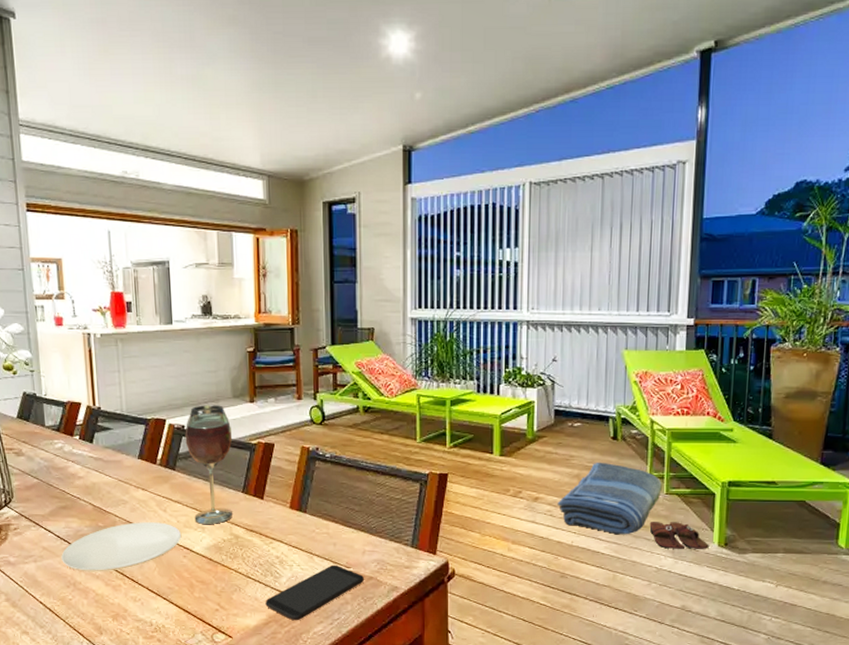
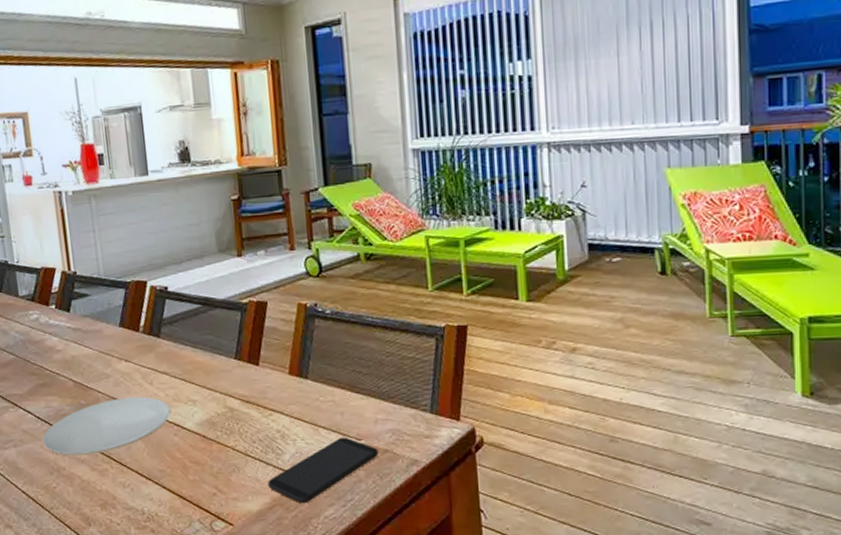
wineglass: present [185,405,233,524] -> none [168,261,226,397]
towel: present [557,462,662,535] -> none [599,302,726,388]
flip-flop: present [649,522,709,549] -> none [714,369,791,402]

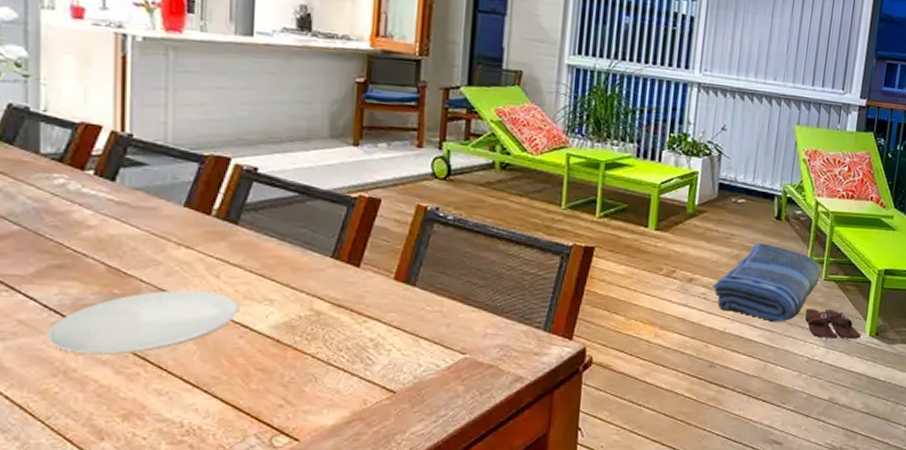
mobile phone: present [268,437,378,504] -> none [349,350,482,419]
towel: none [599,302,726,388] -> present [713,242,821,322]
flip-flop: none [714,369,791,402] -> present [805,309,861,339]

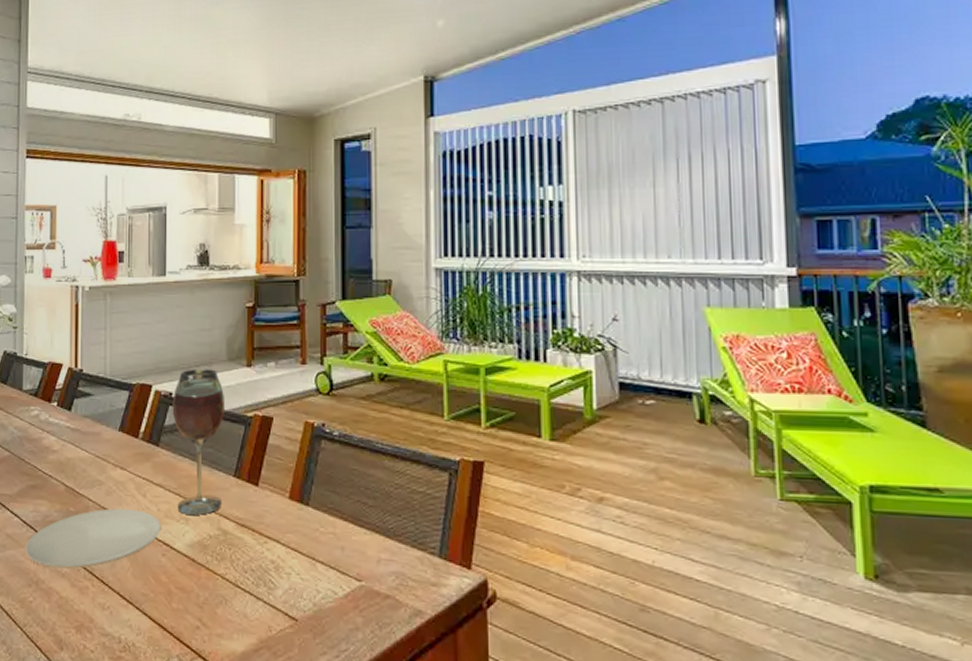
wineglass: none [257,143,325,296] -> present [172,369,226,515]
towel: present [713,242,821,322] -> none [630,452,774,556]
flip-flop: present [805,309,861,339] -> none [760,538,851,582]

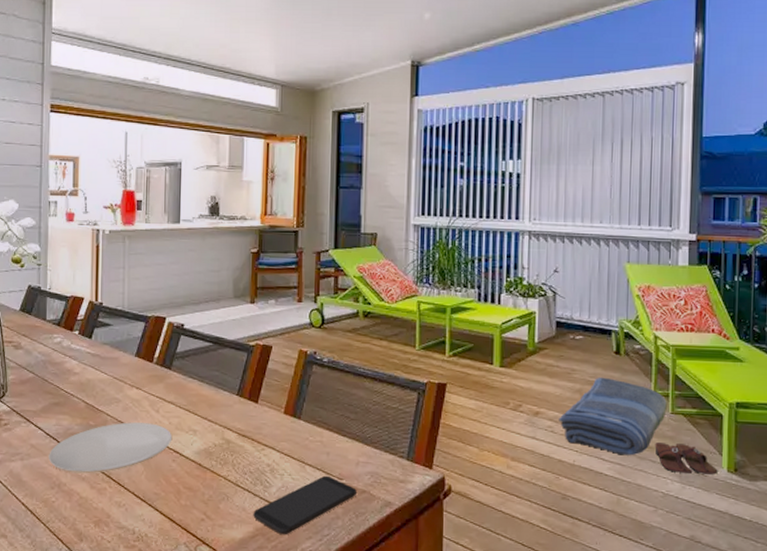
wineglass: present [172,369,226,515] -> none [183,304,231,427]
mobile phone: none [256,575,379,649] -> present [253,475,357,535]
towel: none [630,452,774,556] -> present [559,377,667,456]
flip-flop: none [760,538,851,582] -> present [655,442,718,475]

